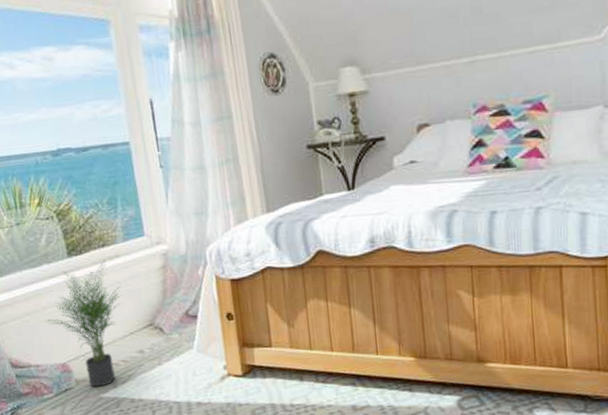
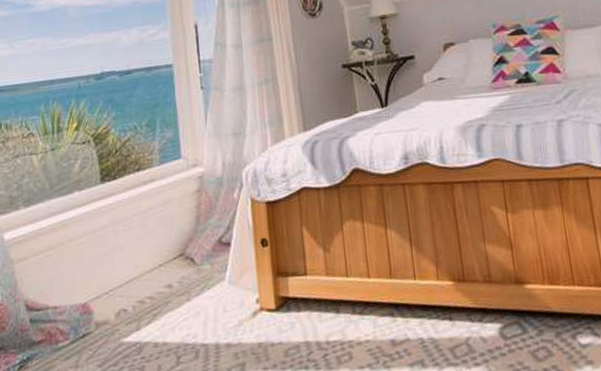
potted plant: present [44,260,122,387] -> none [68,185,154,331]

